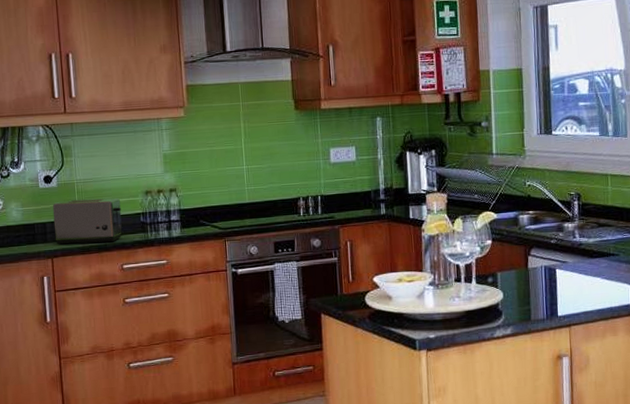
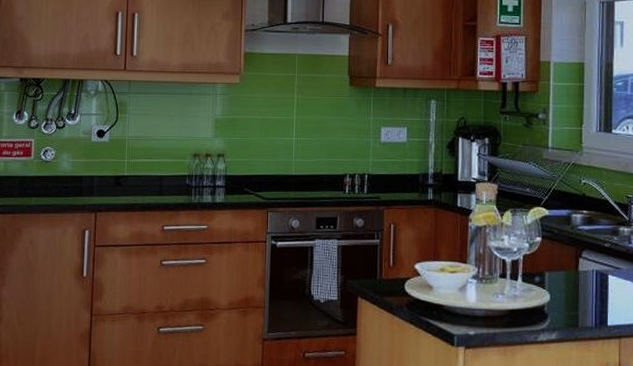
toaster: present [52,197,123,245] -> none [101,155,169,202]

